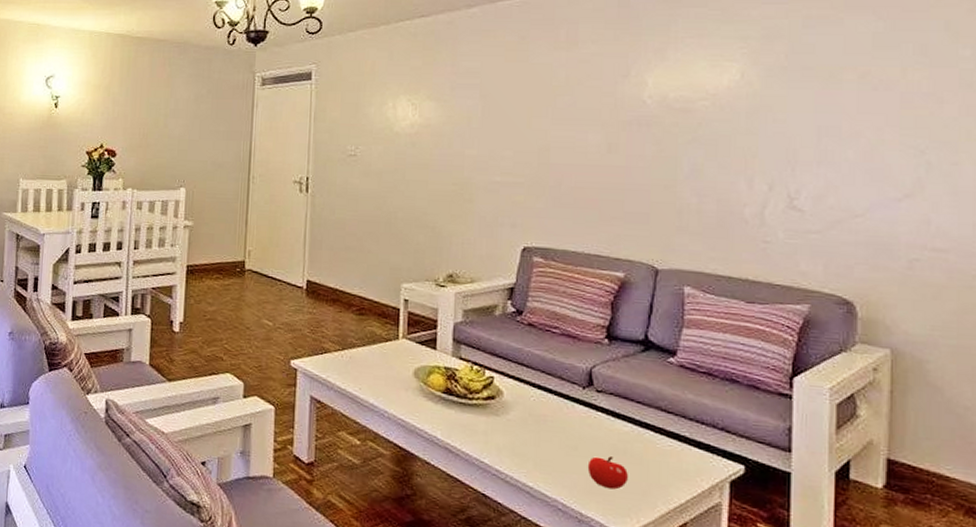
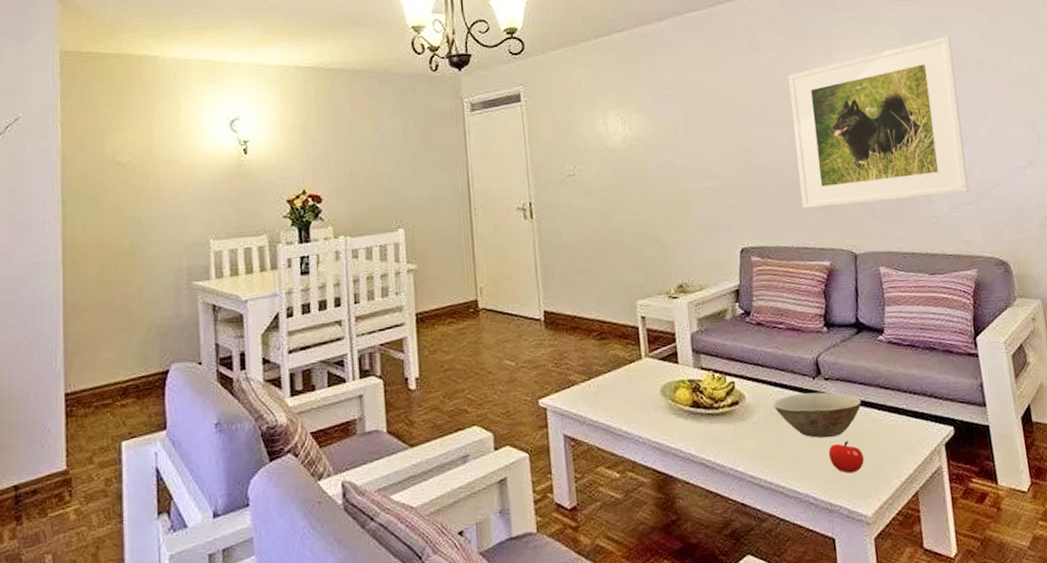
bowl: none [533,400,636,451] -> present [773,392,862,439]
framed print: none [601,41,826,220] -> present [788,36,970,208]

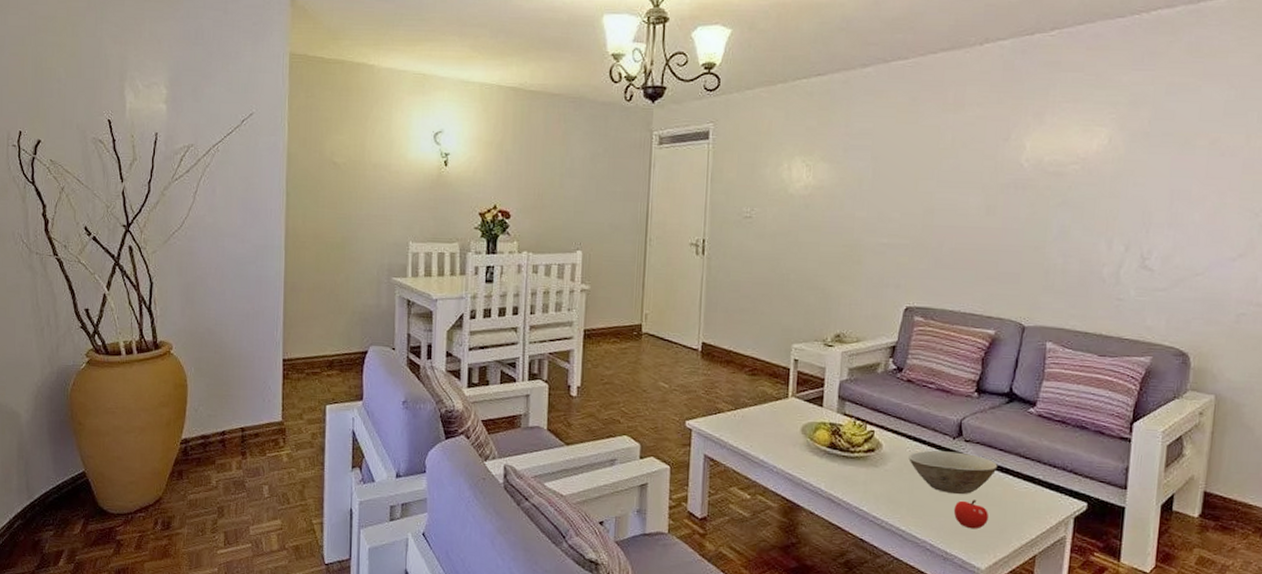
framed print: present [788,36,970,208] -> none [978,108,1185,279]

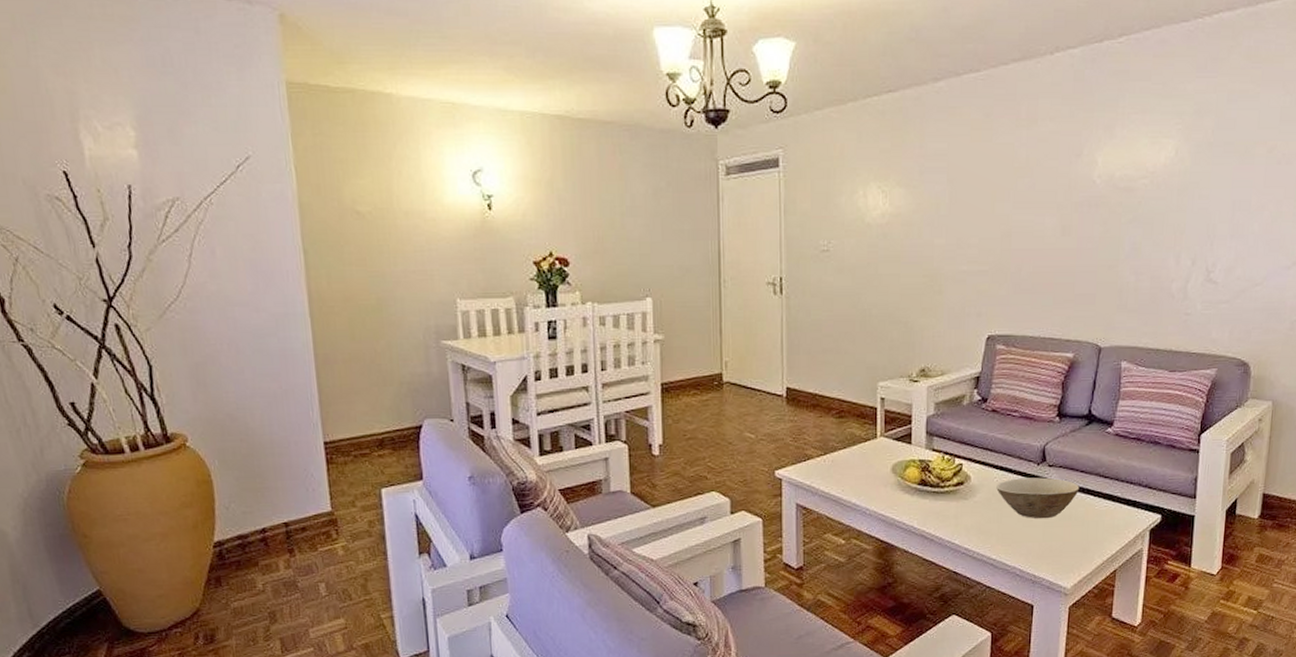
apple: present [953,500,988,529] -> none [1040,522,1072,551]

